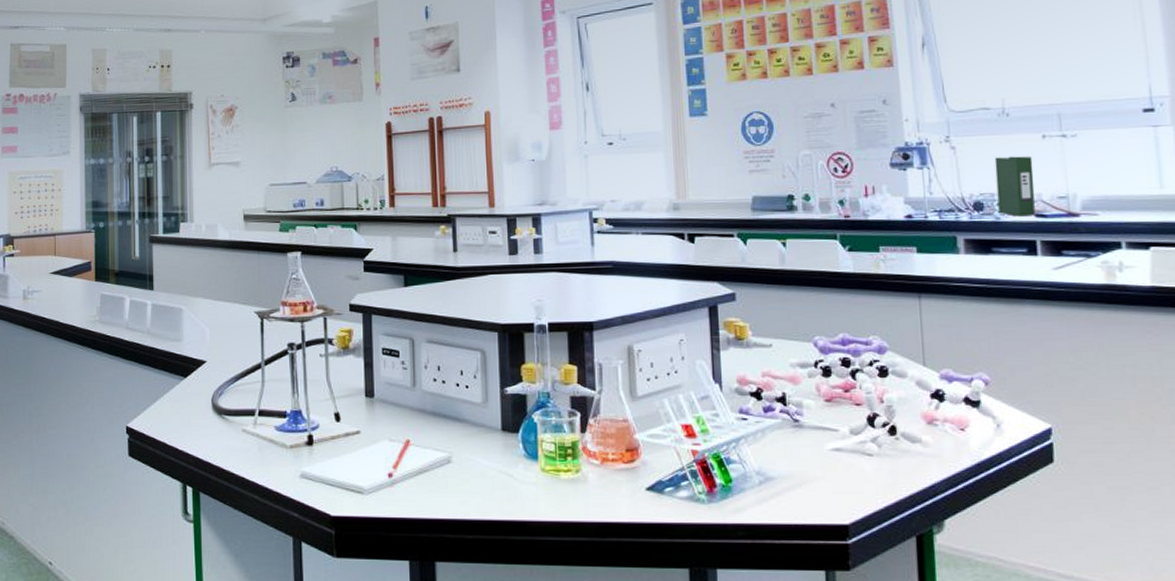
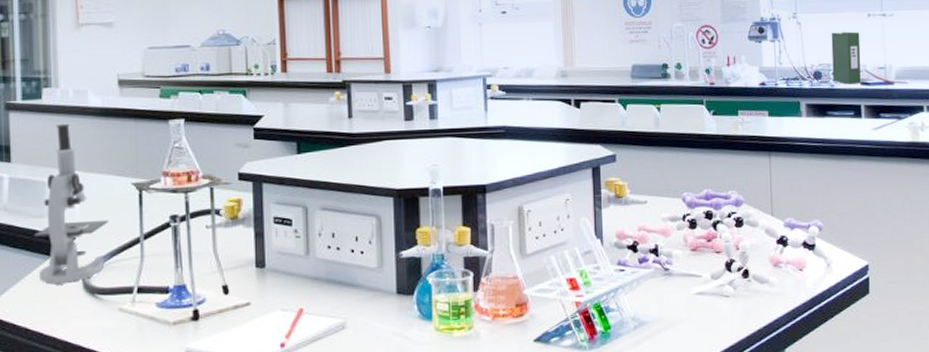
microscope: none [172,255,234,404] -> present [34,123,108,285]

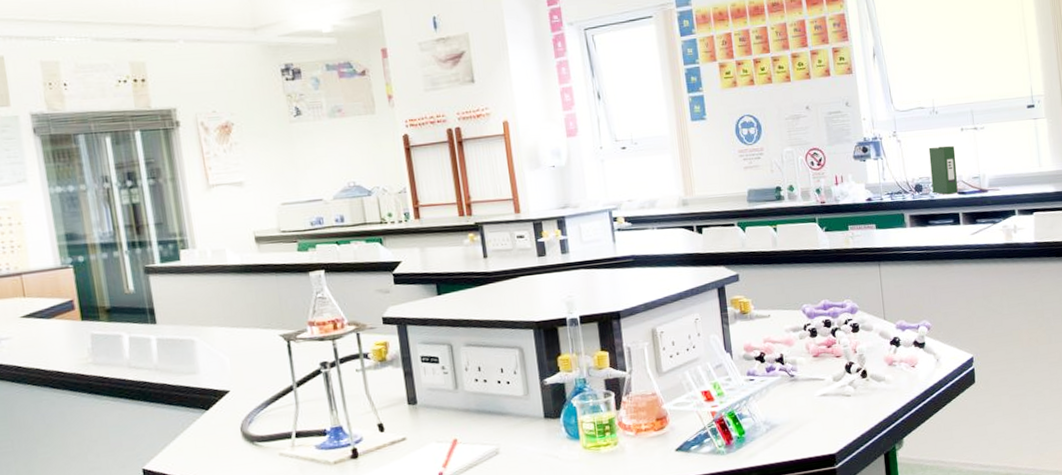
microscope: present [34,123,108,285] -> none [188,282,260,437]

